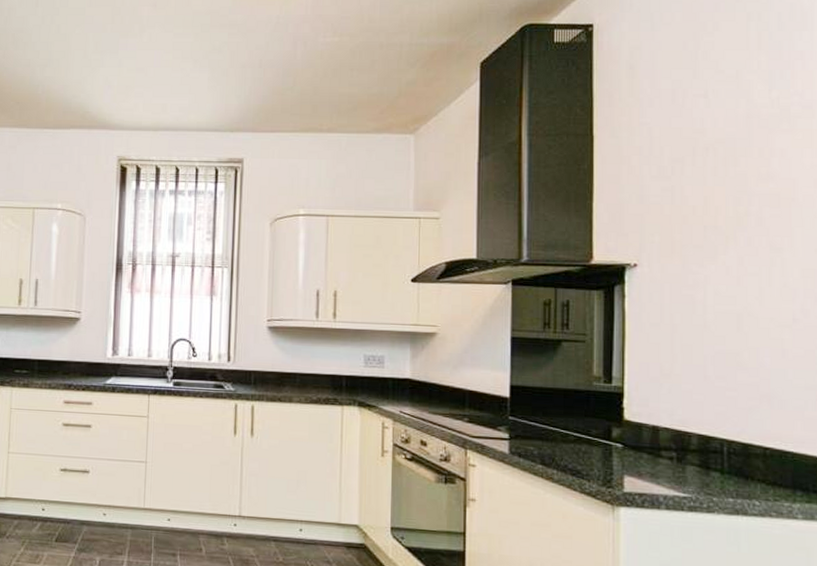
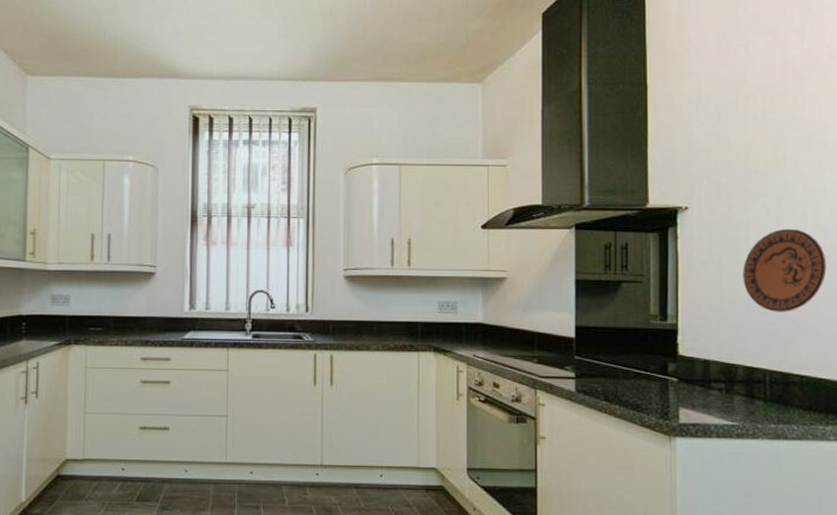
decorative plate: none [698,289,795,379] -> present [743,228,827,312]

